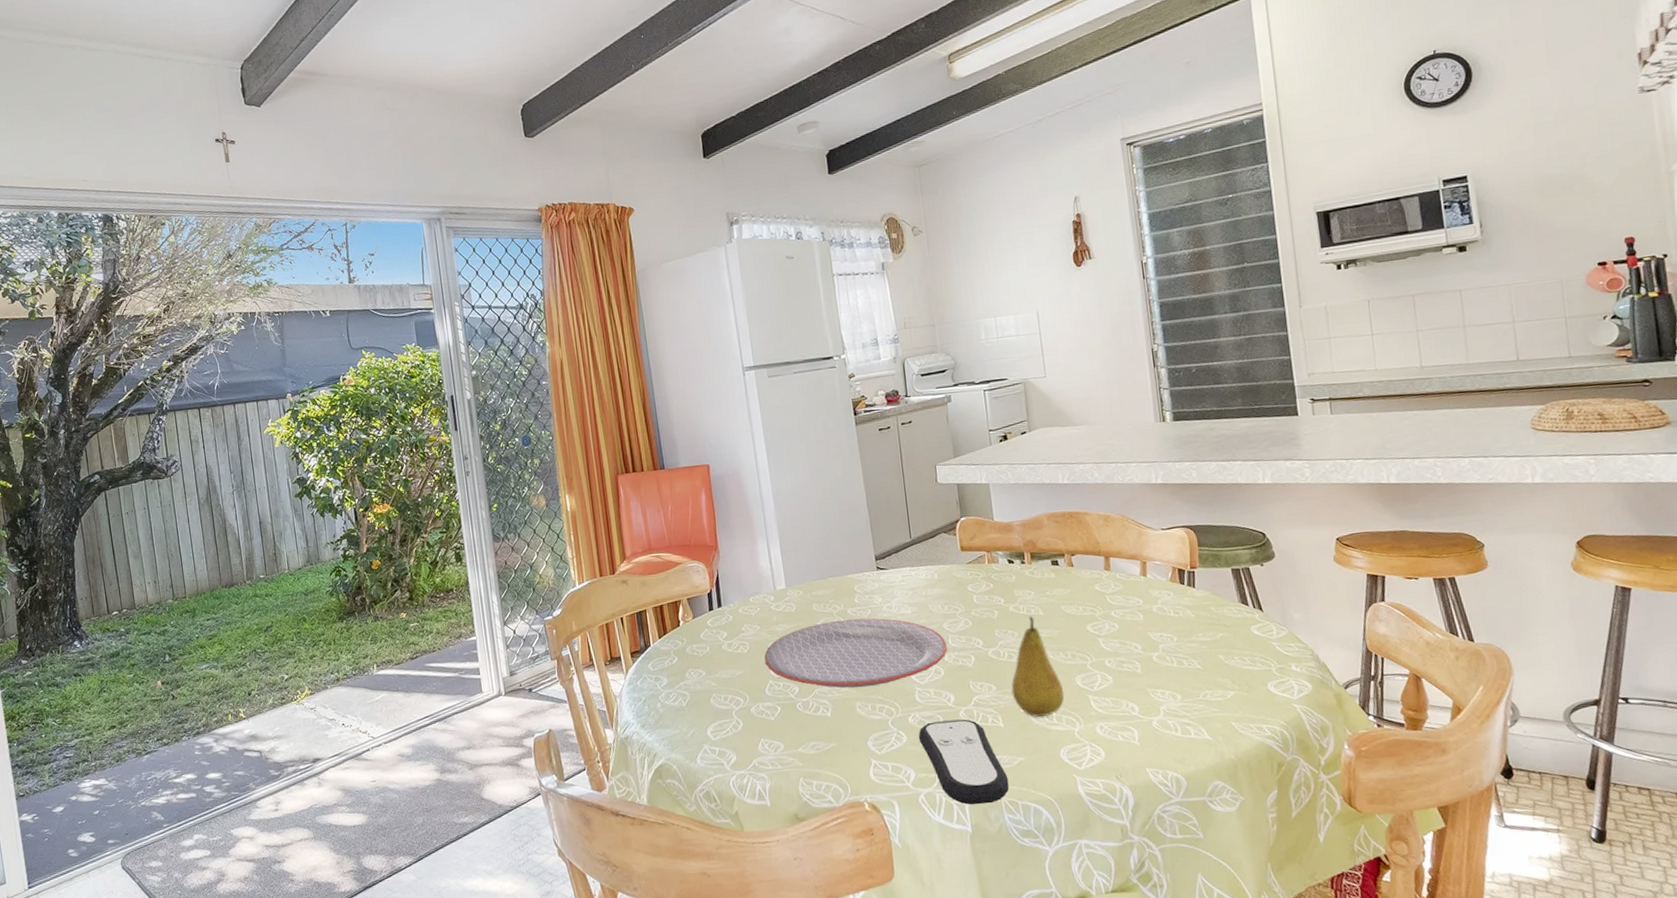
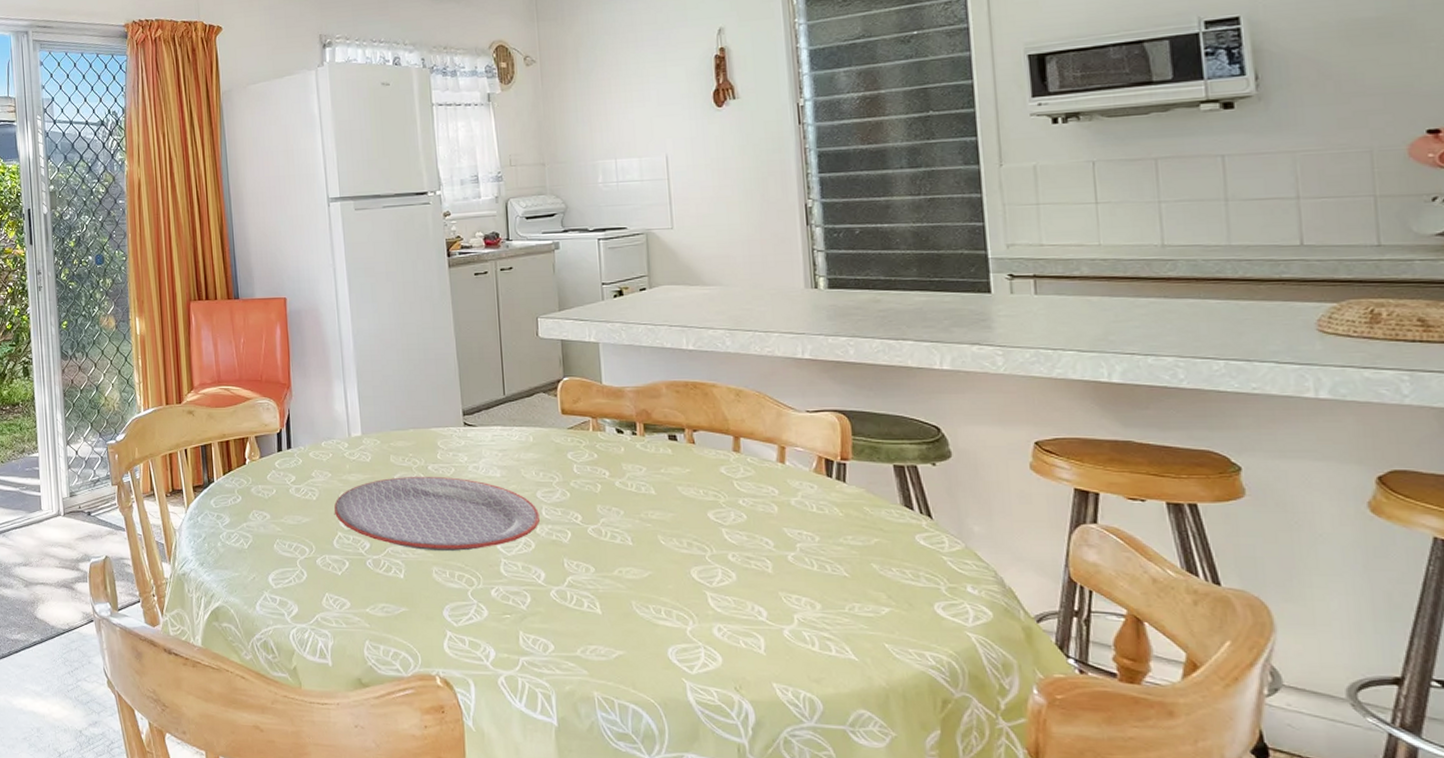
remote control: present [918,719,1009,805] -> none [501,598,605,697]
fruit: present [1011,616,1065,717] -> none [612,494,676,608]

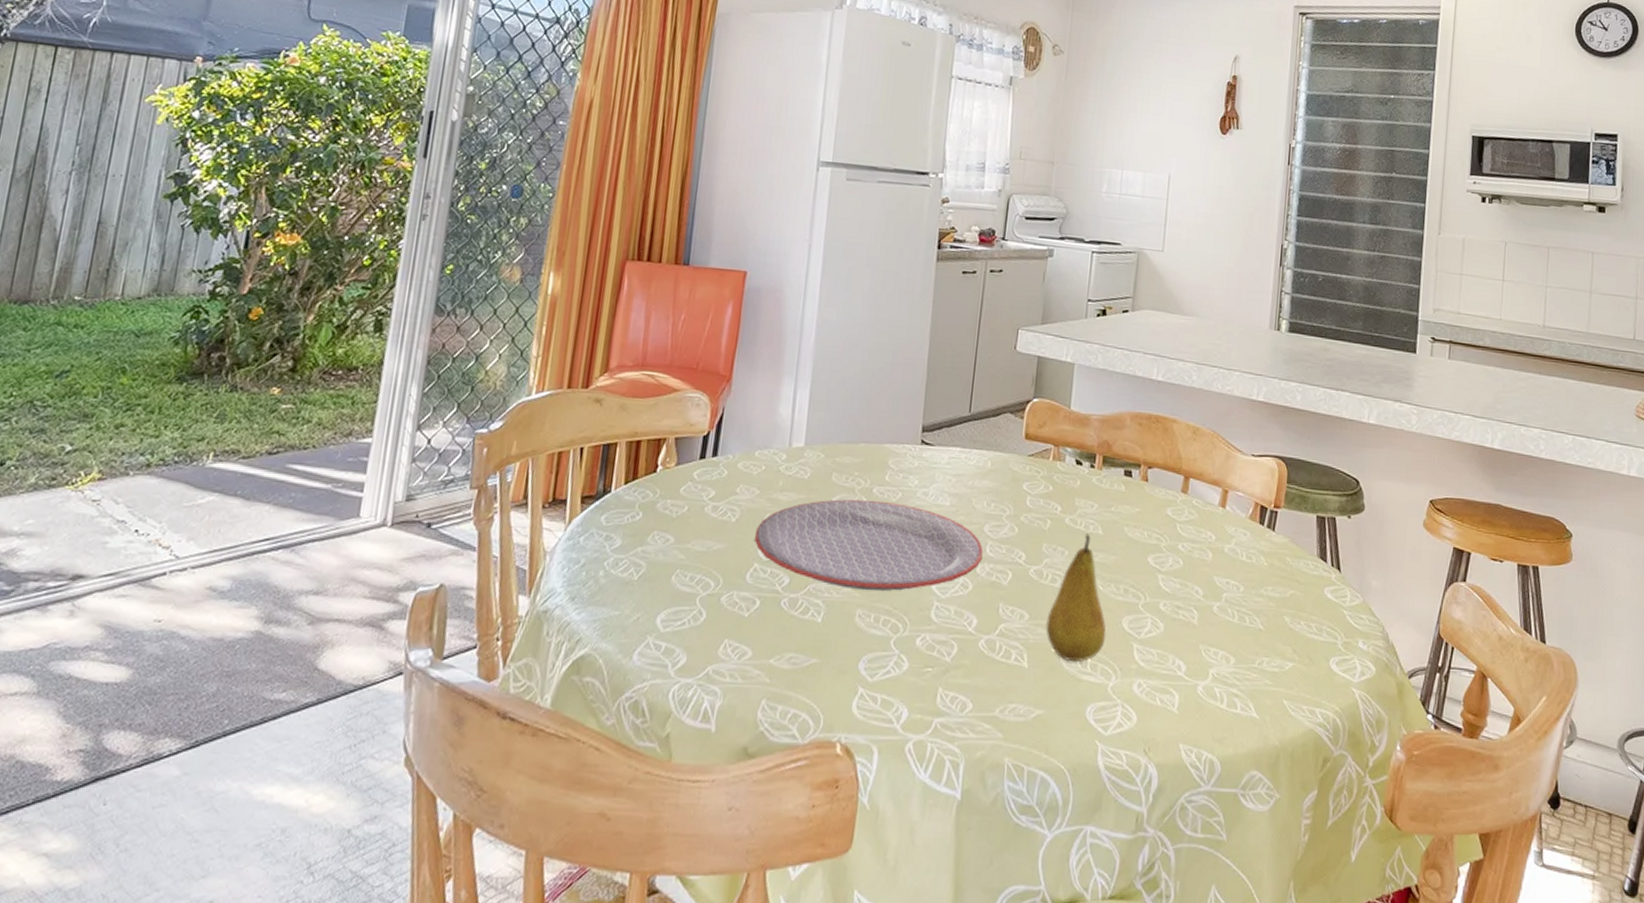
fruit: none [612,494,676,608] -> present [1046,533,1107,661]

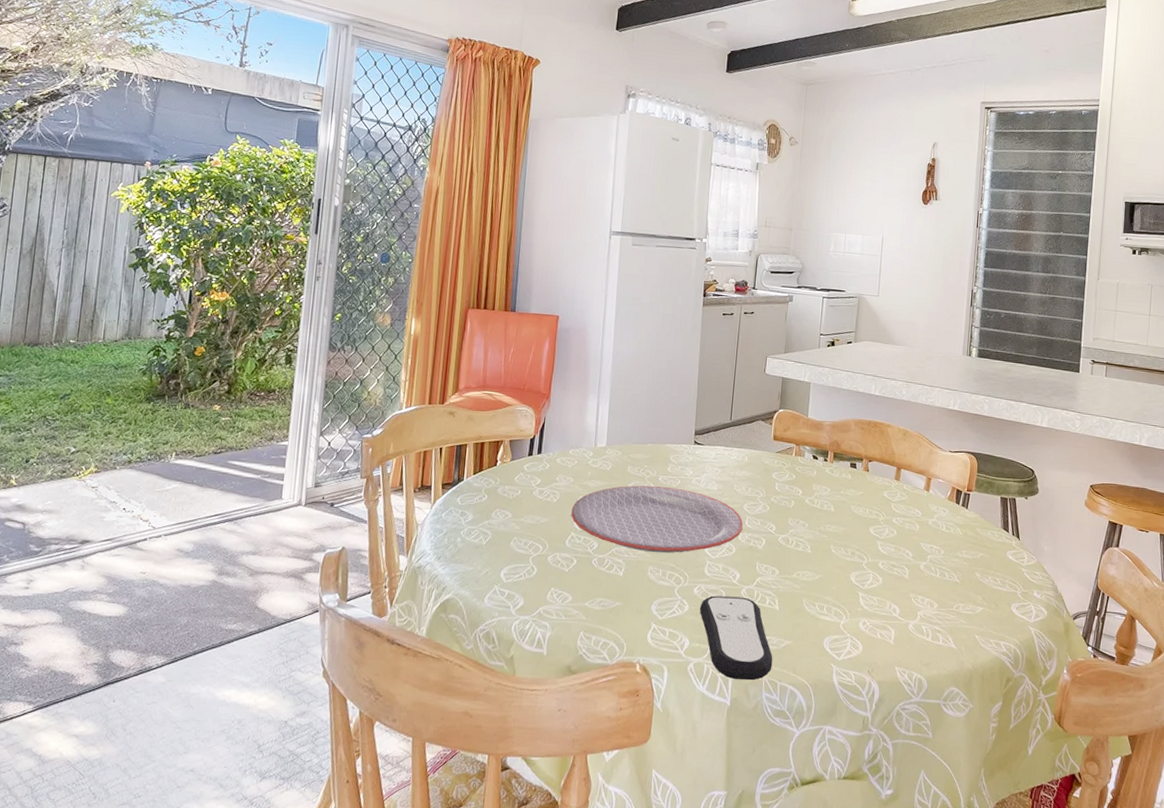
remote control: none [922,649,1019,765] -> present [699,595,773,680]
fruit: present [1046,533,1107,661] -> none [792,511,838,606]

